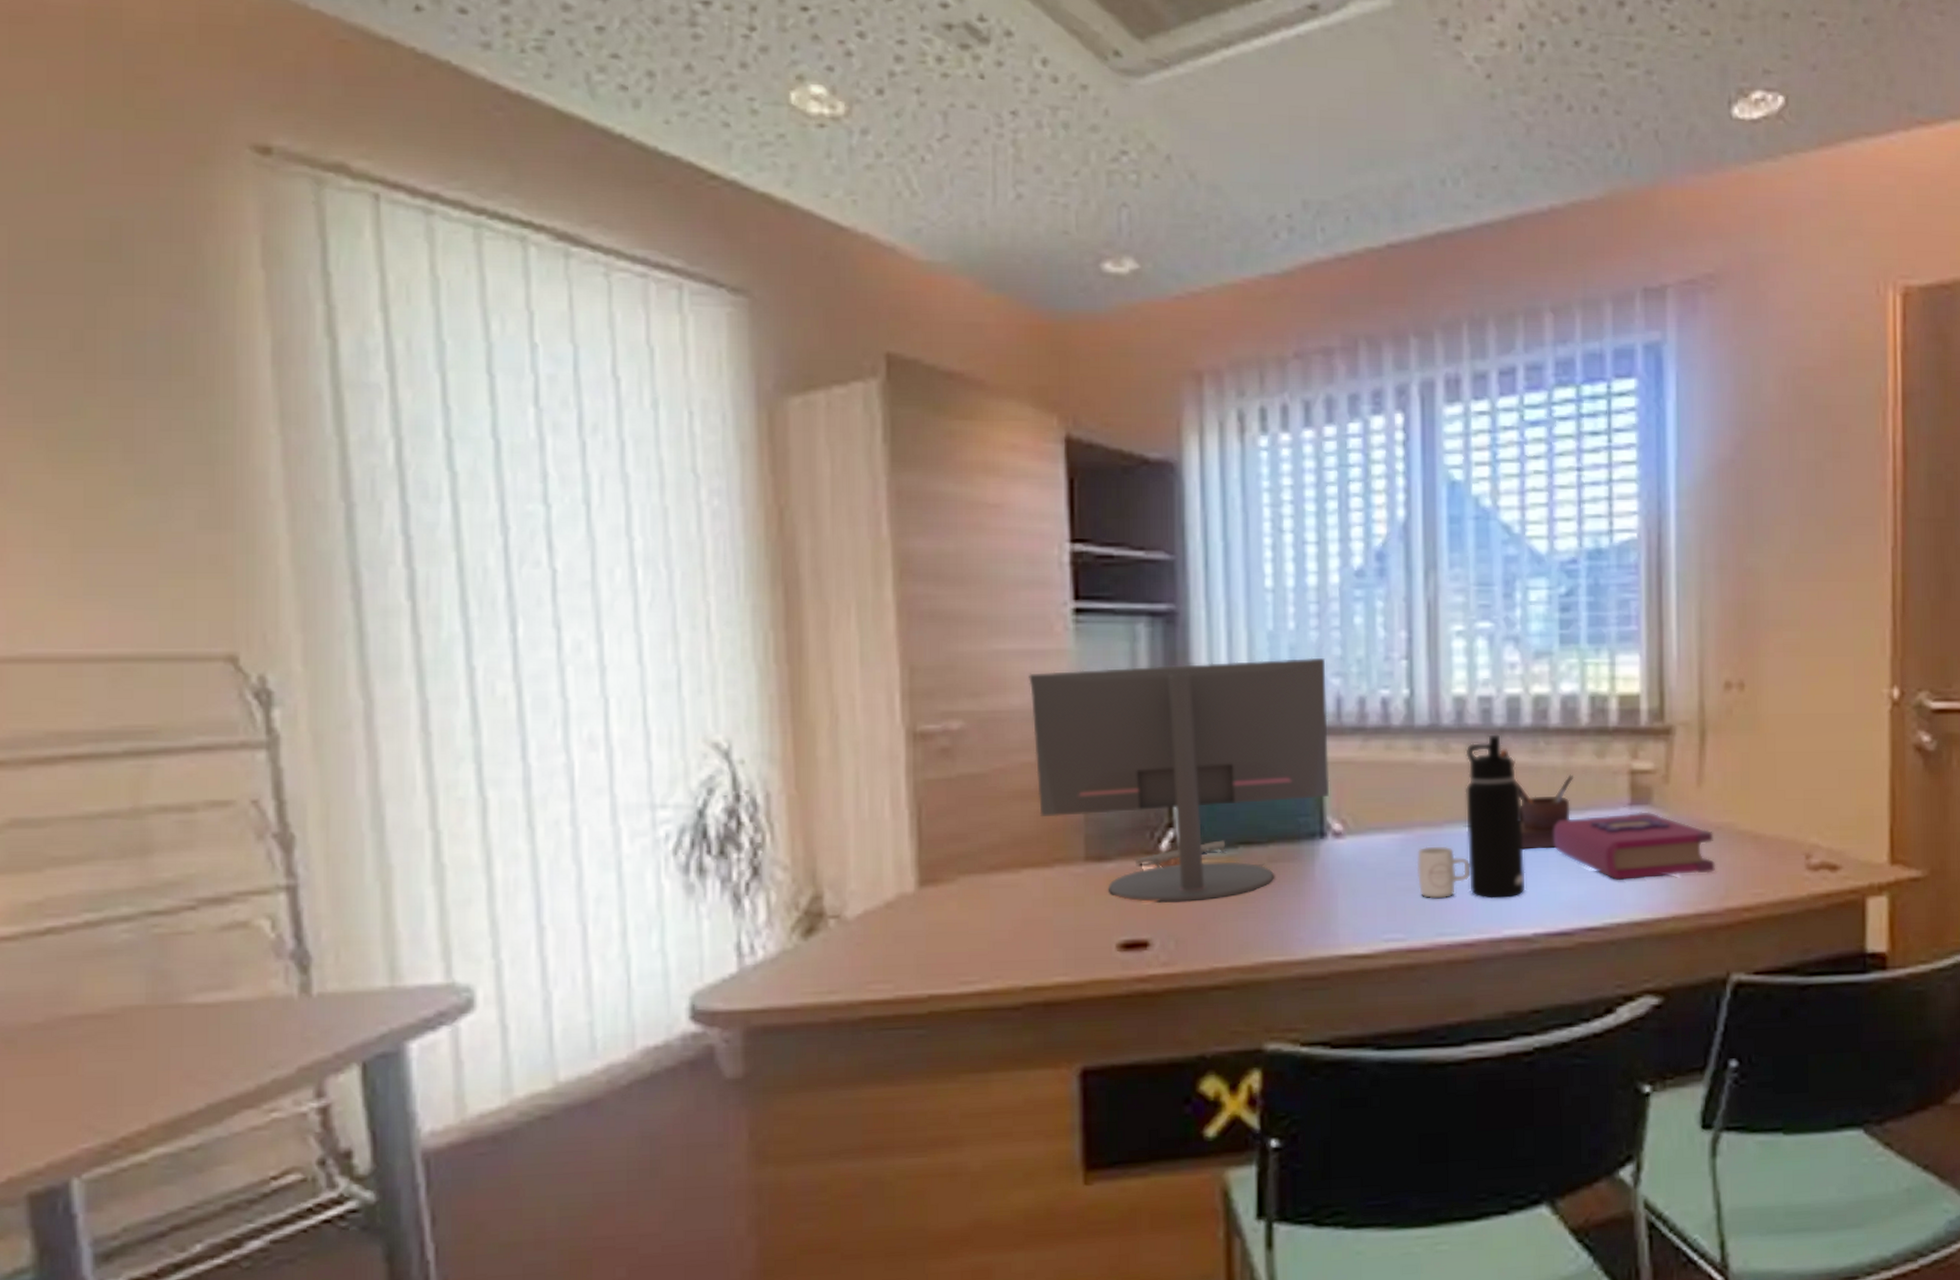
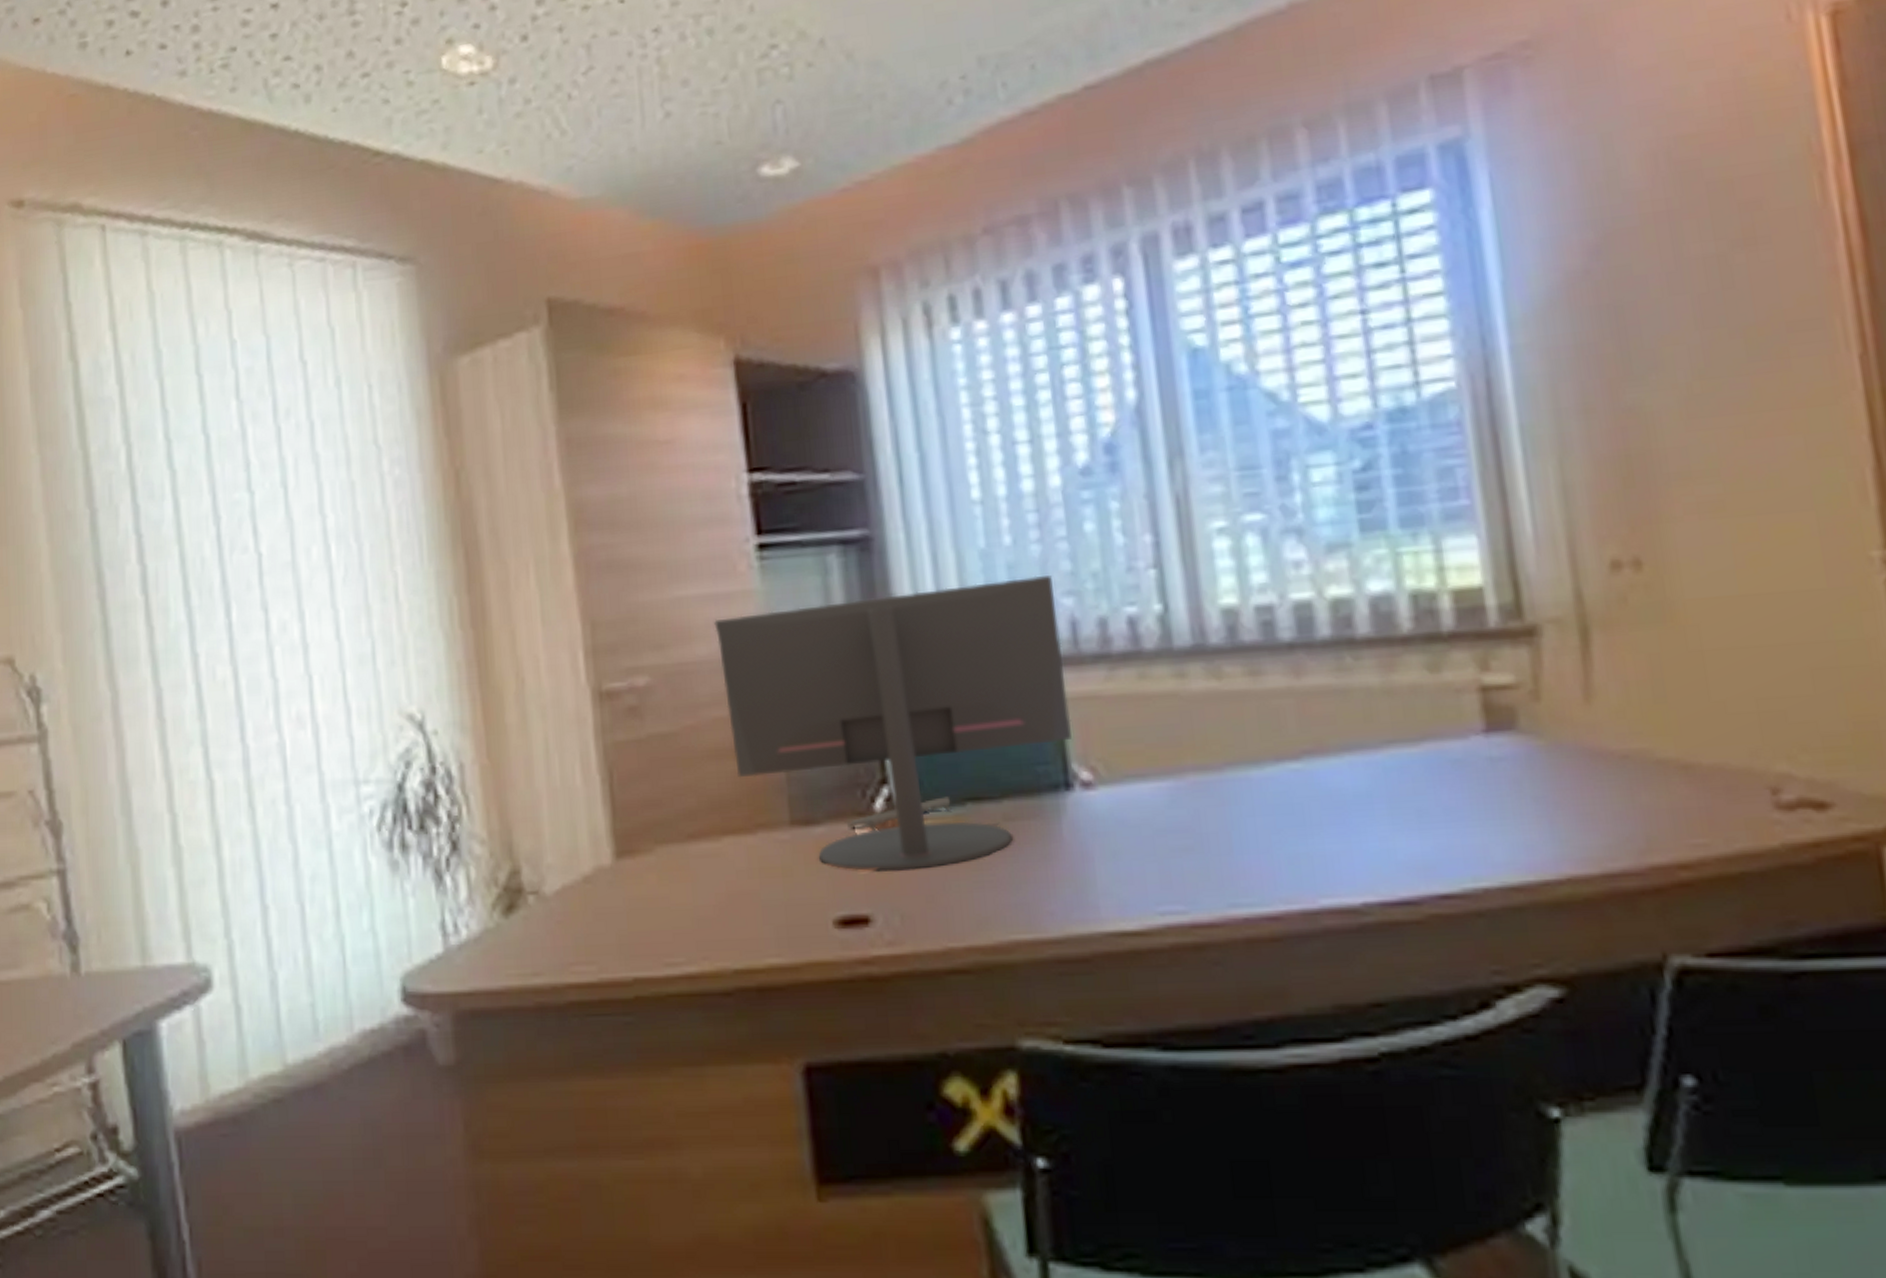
mug: present [1416,846,1470,899] -> none [1192,794,1266,861]
water bottle: present [1465,733,1527,900] -> none [1244,650,1347,860]
desk organizer: present [1500,748,1574,852] -> none [1291,668,1401,799]
book: present [1553,811,1715,880] -> none [1376,739,1626,831]

